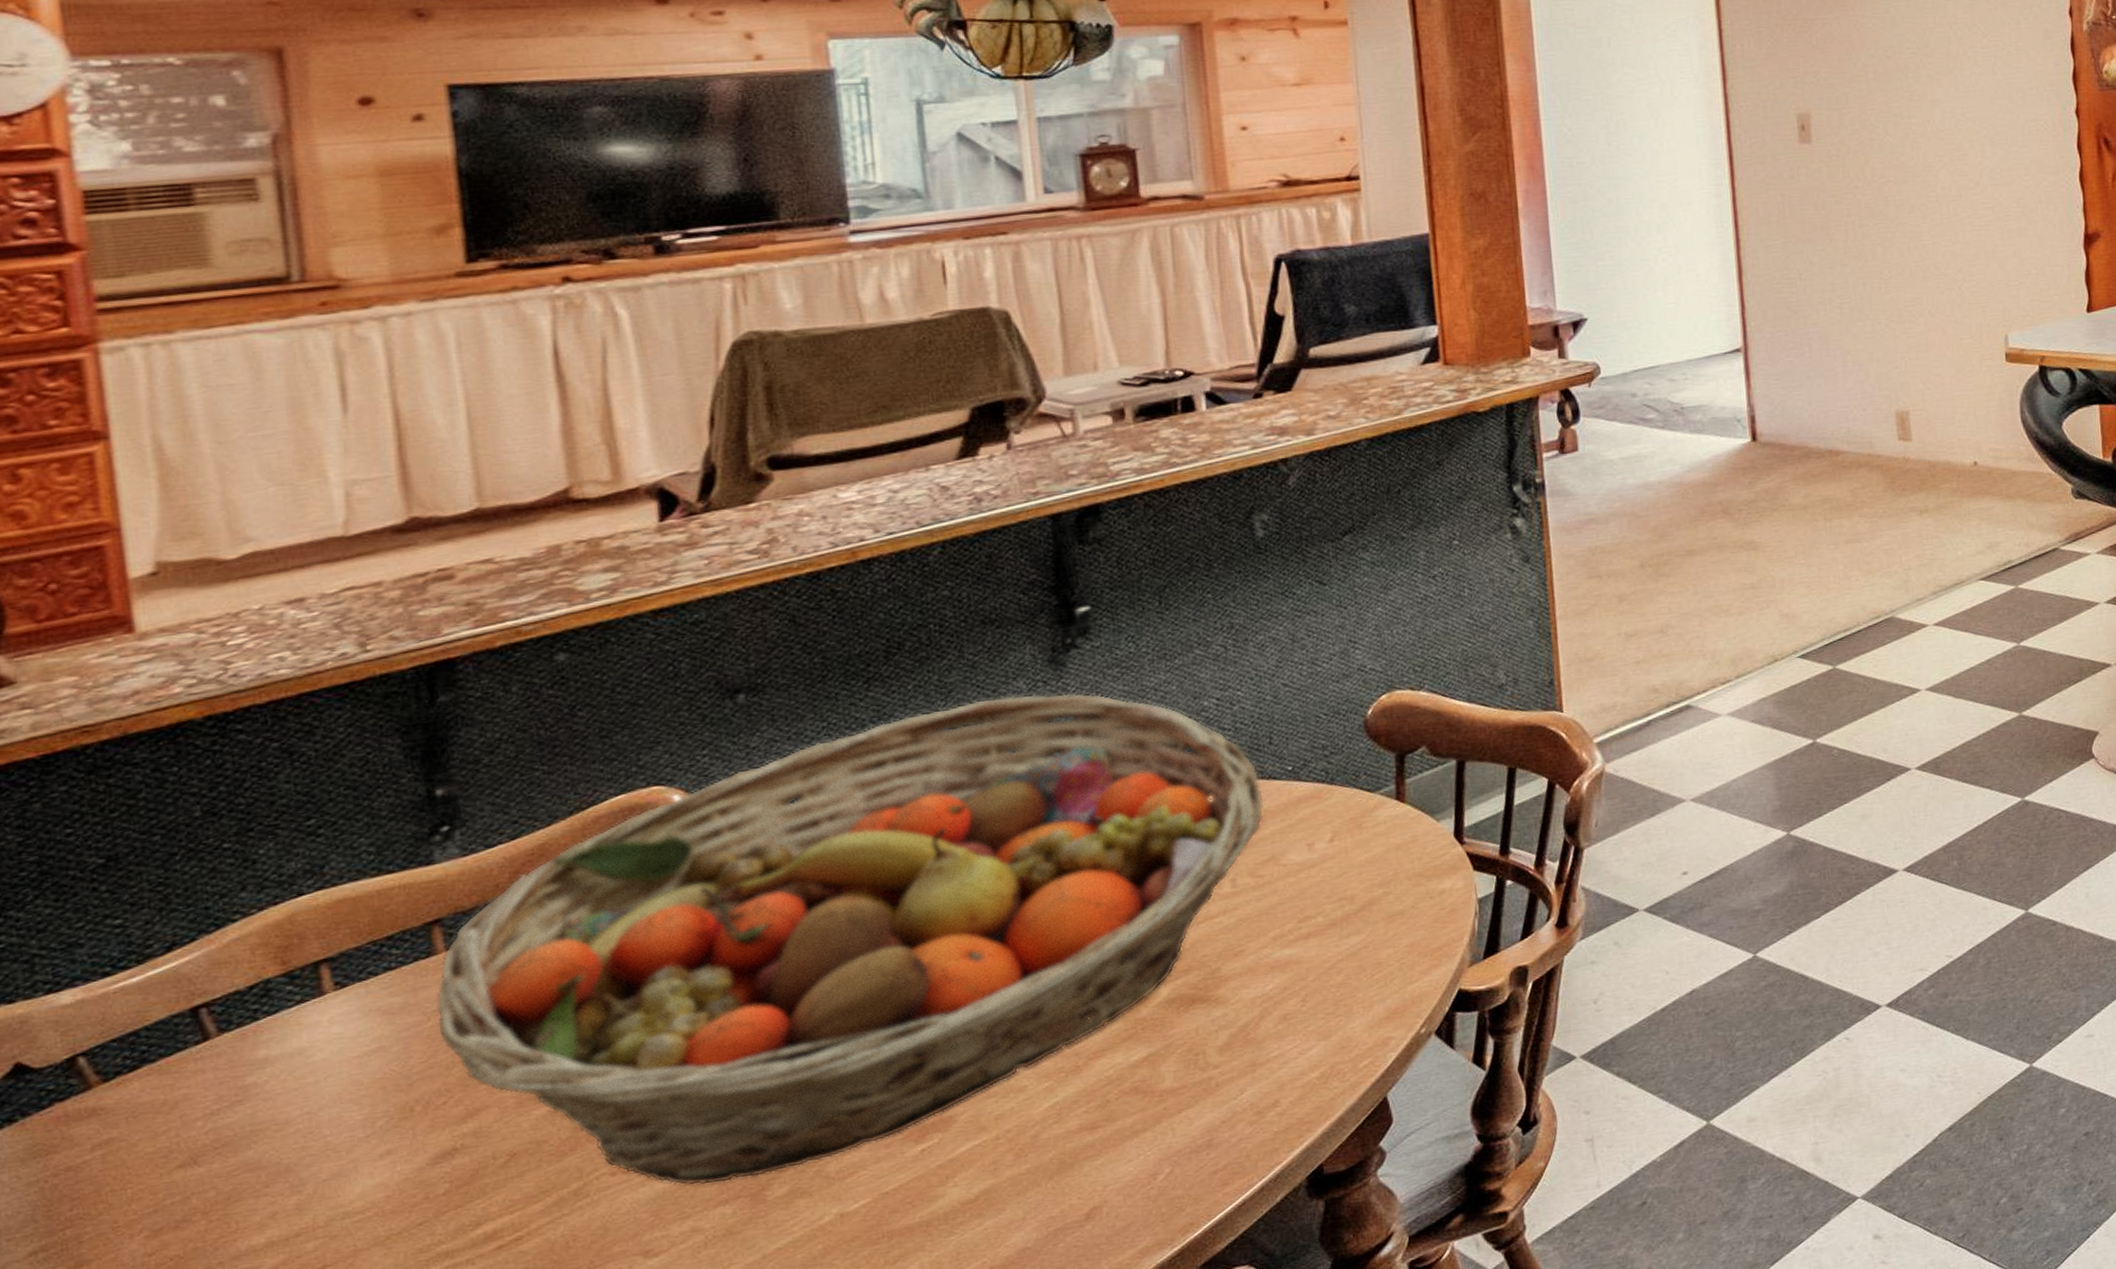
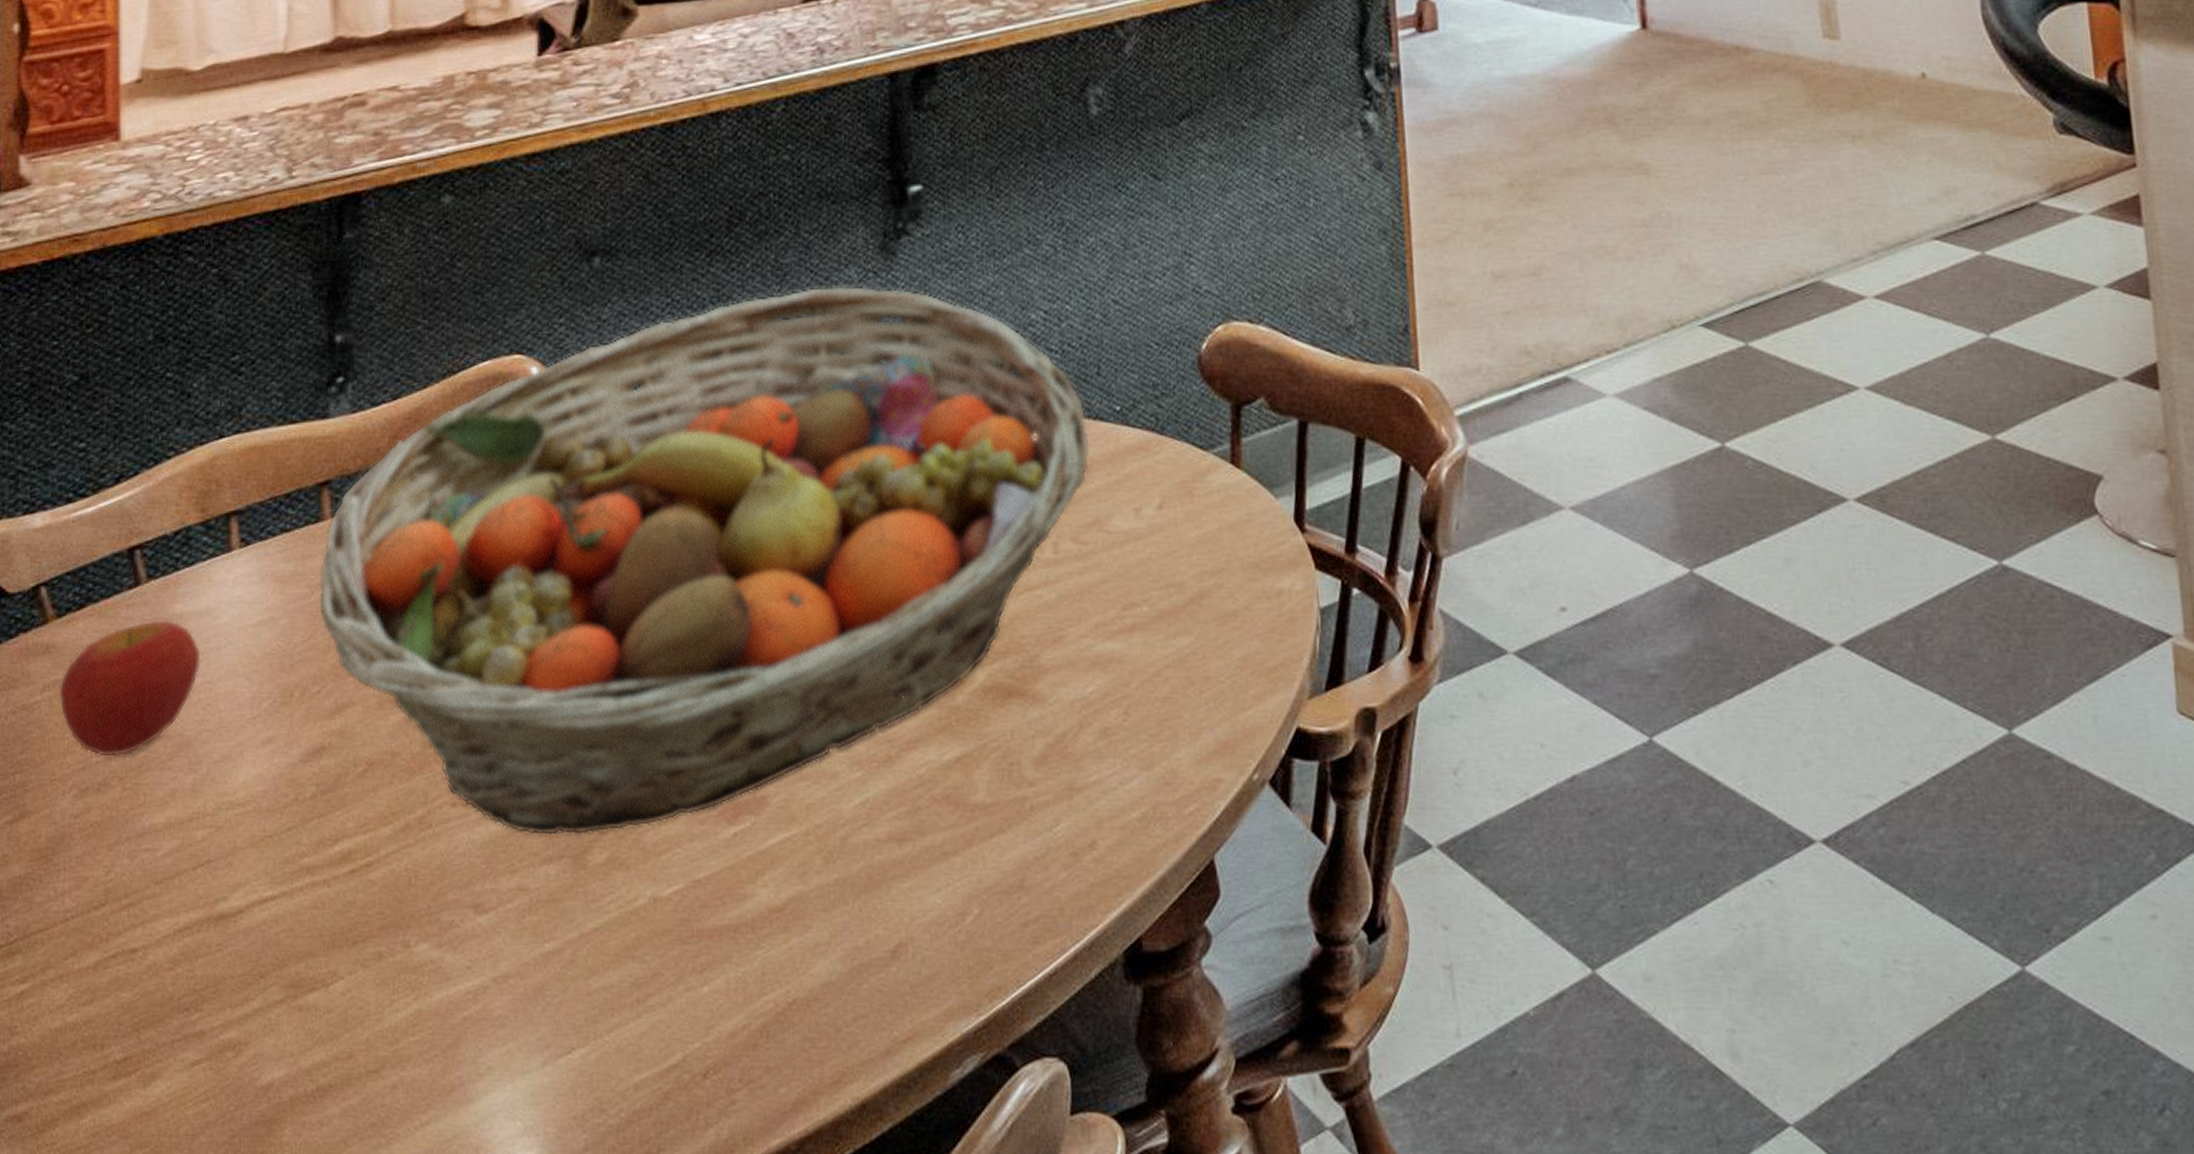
apple: none [112,1064,296,1198] -> present [58,618,201,759]

